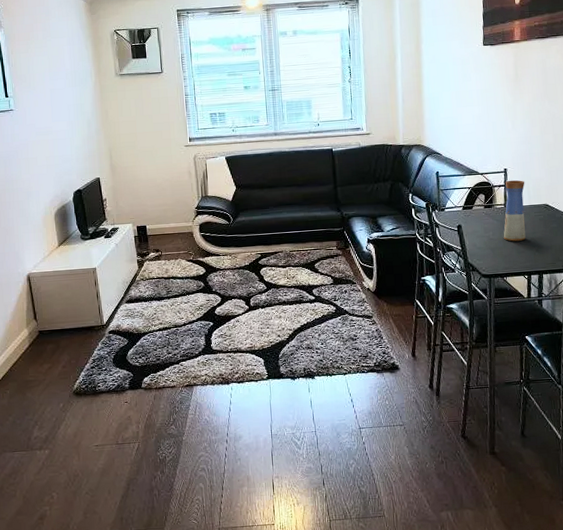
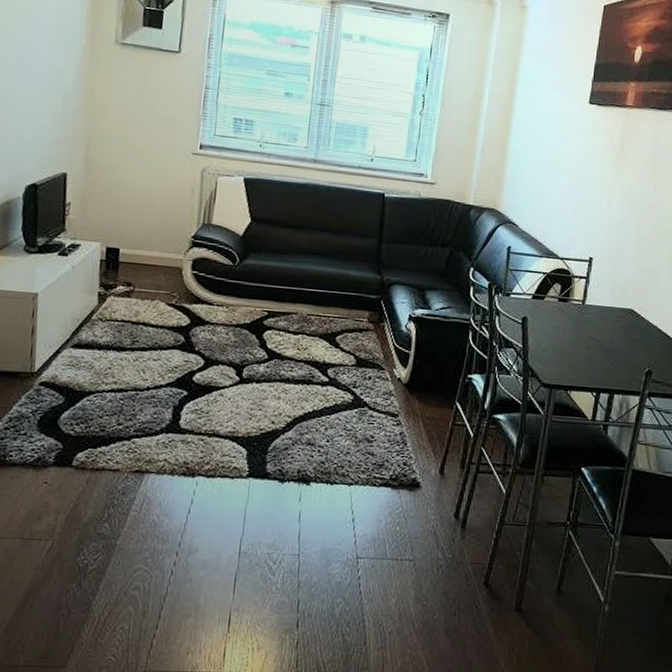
vase: present [503,180,526,242] -> none [575,272,611,349]

